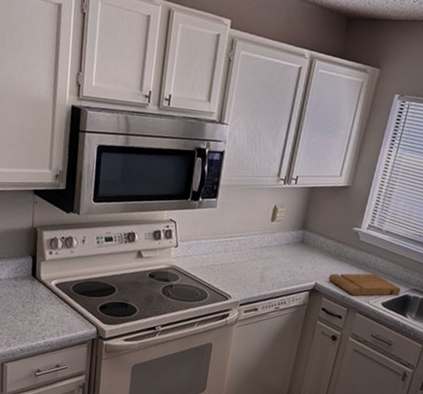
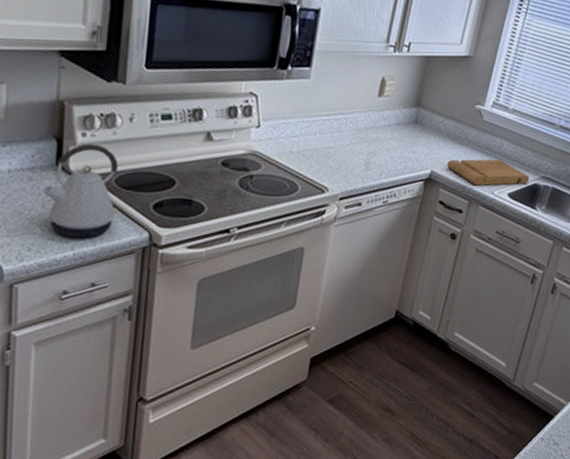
kettle: none [23,260,75,331] -> present [42,143,119,238]

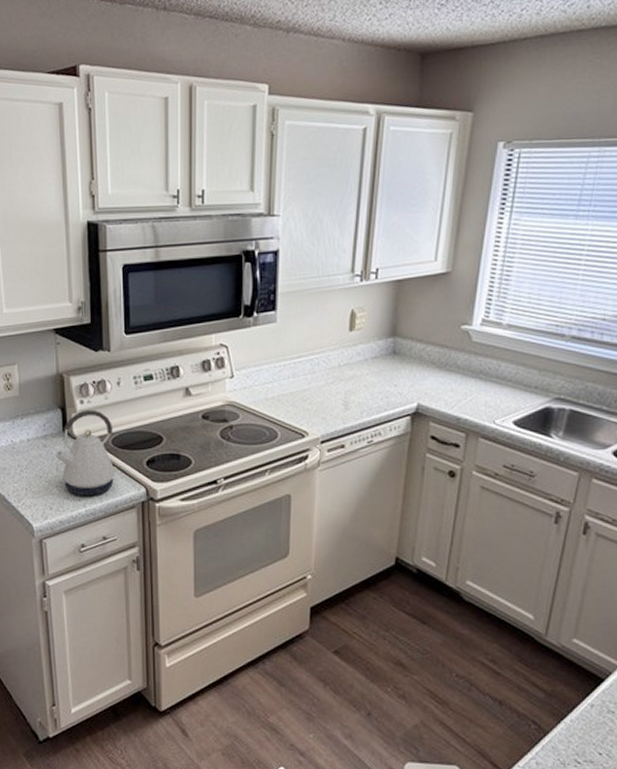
cutting board: present [447,159,530,186] -> none [435,384,539,416]

